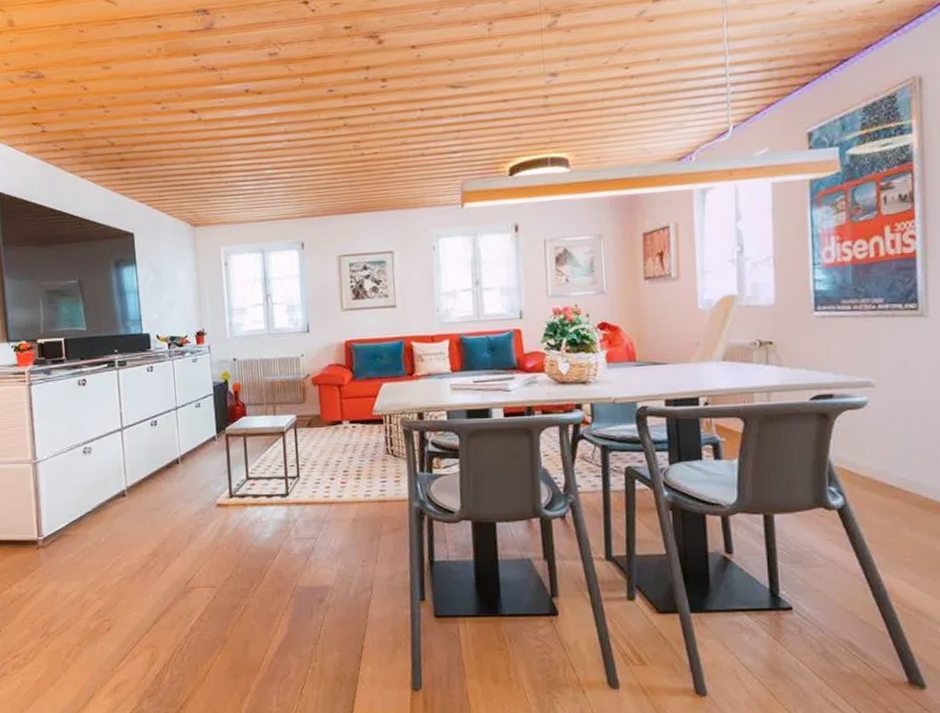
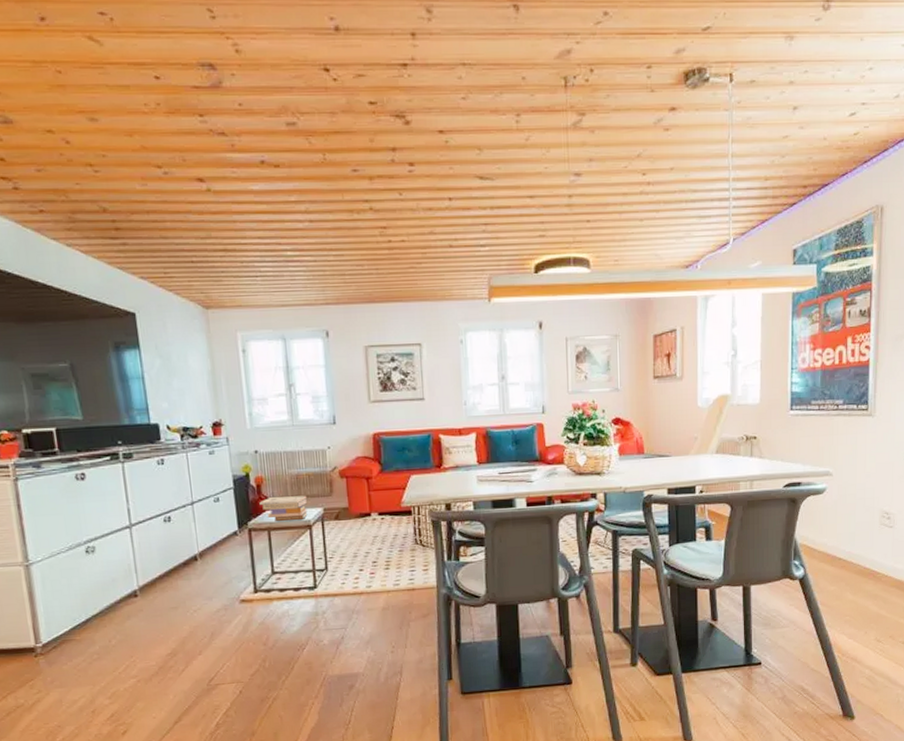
books: none [236,402,281,428] -> present [259,495,308,522]

